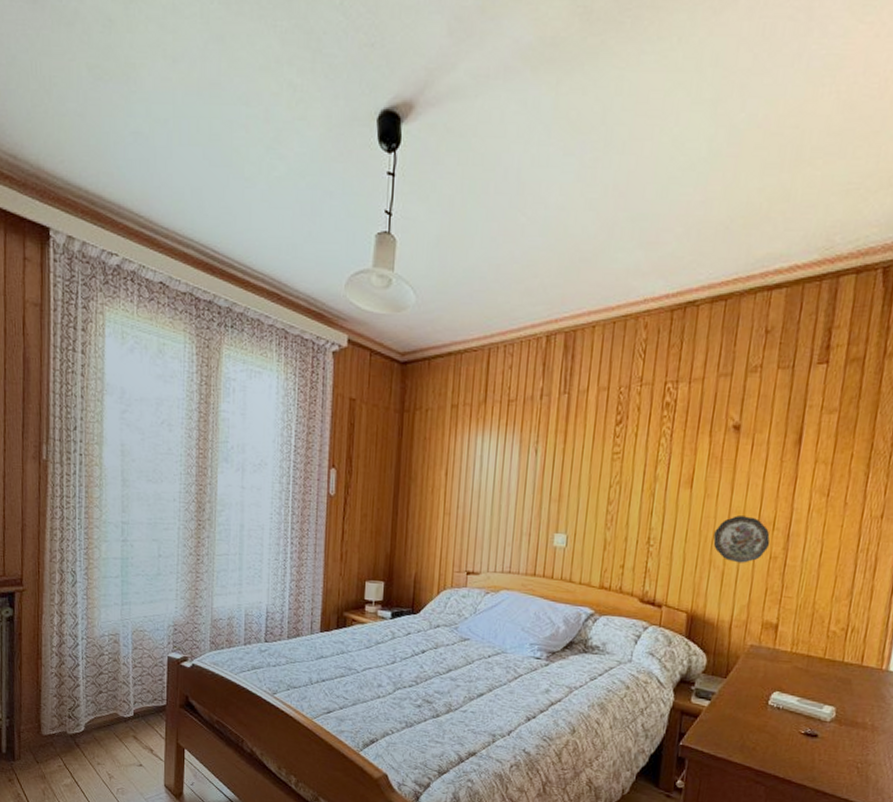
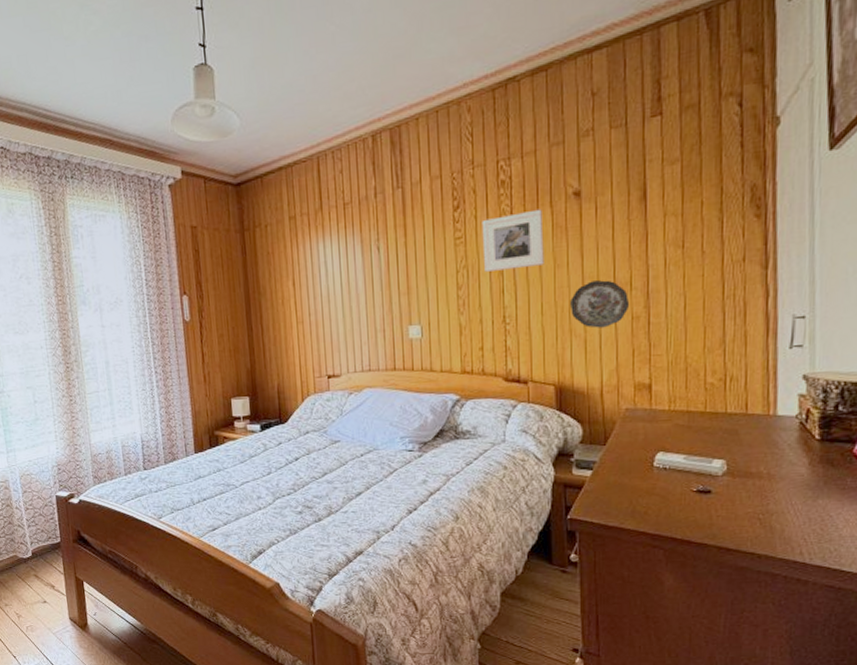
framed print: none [637,436,701,493] -> present [482,209,544,272]

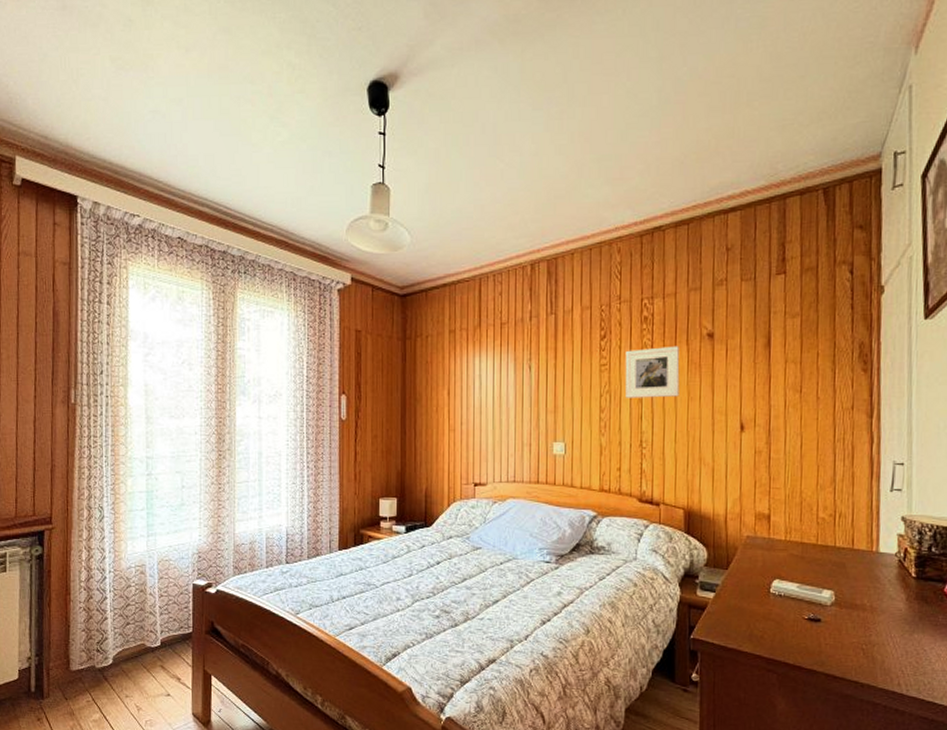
decorative plate: present [570,280,630,328] -> none [701,415,754,459]

